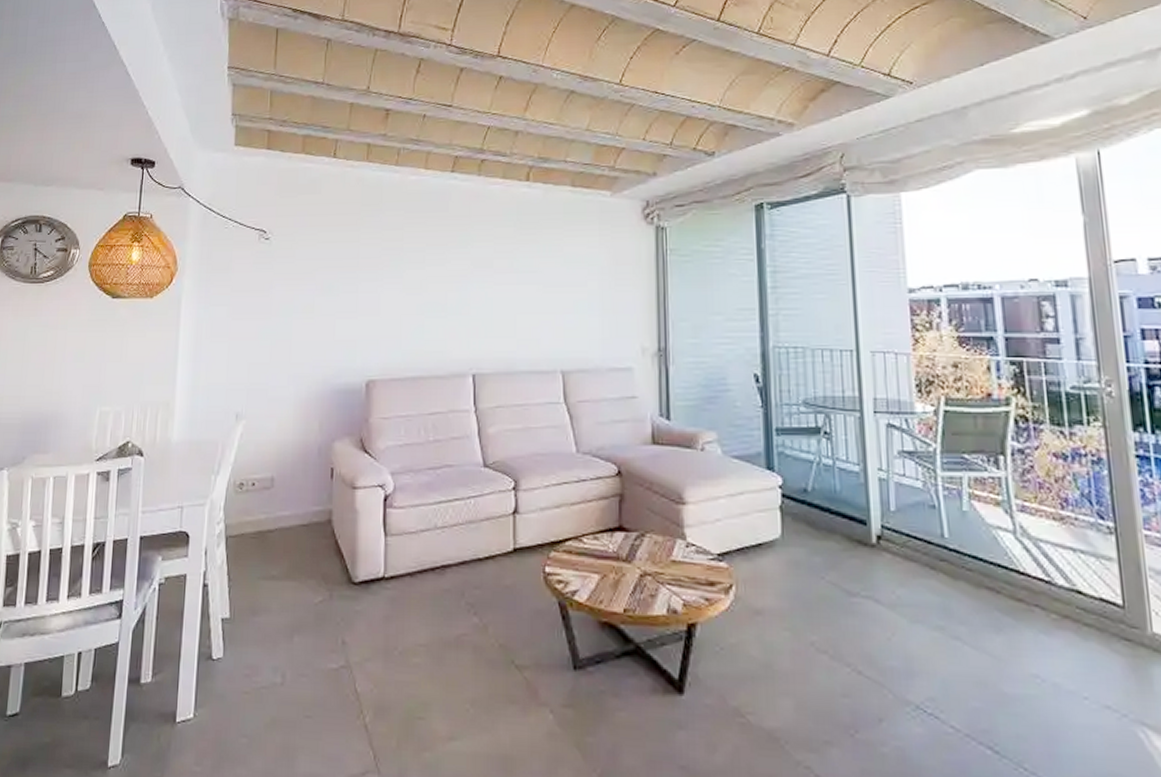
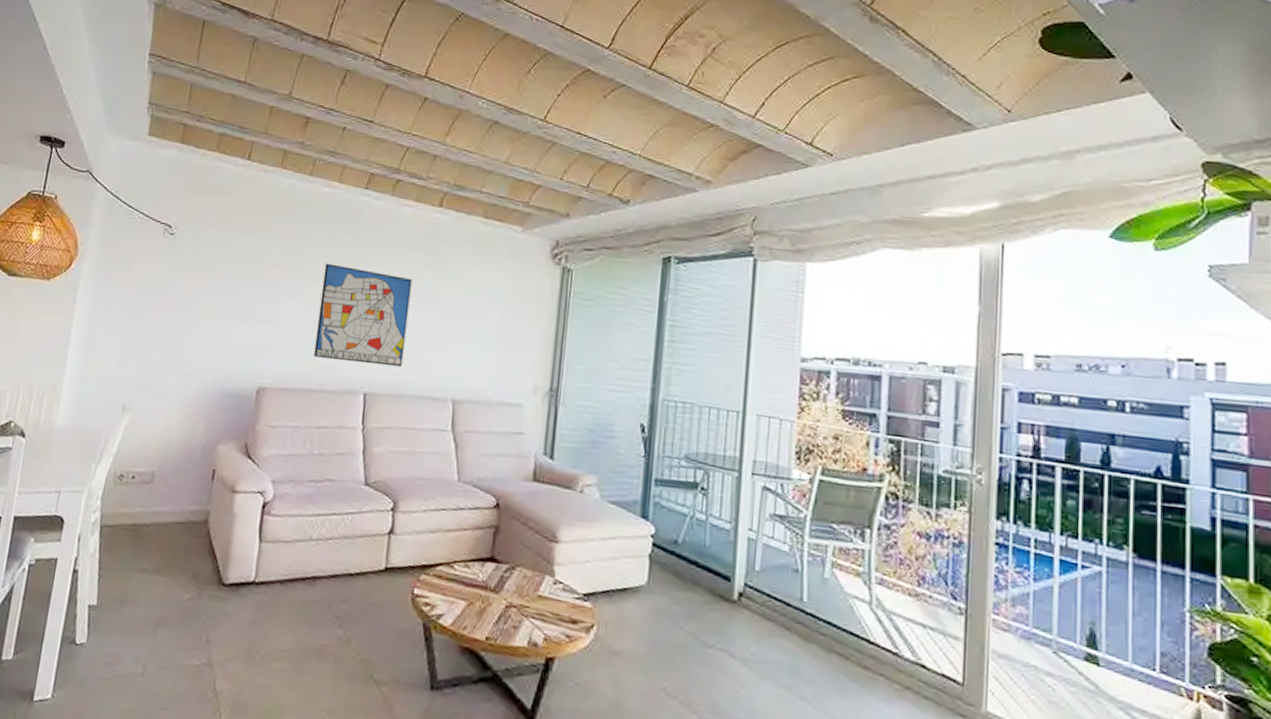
wall art: none [418,249,508,345] -> present [313,263,412,368]

